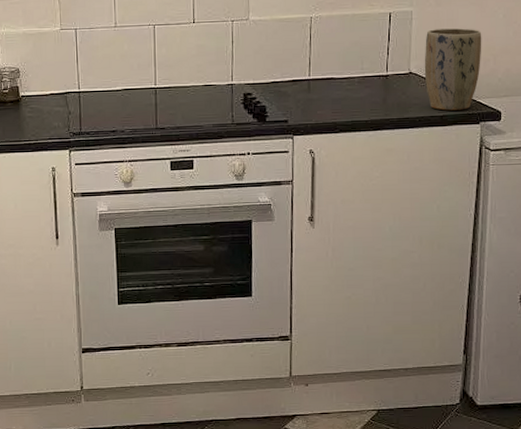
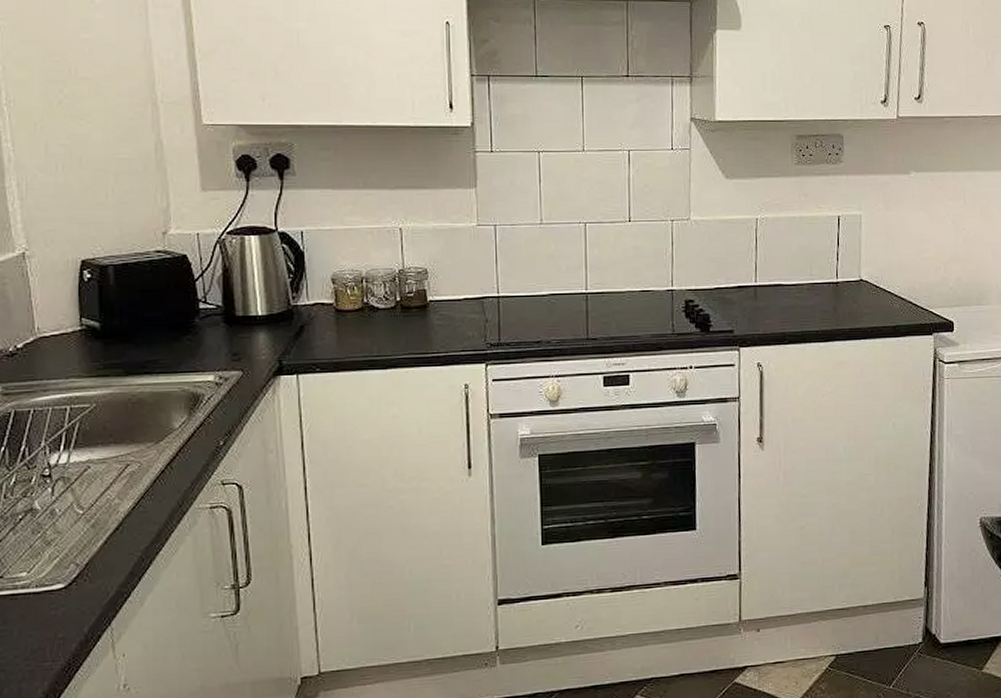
plant pot: present [424,28,482,111] -> none [874,234,932,321]

